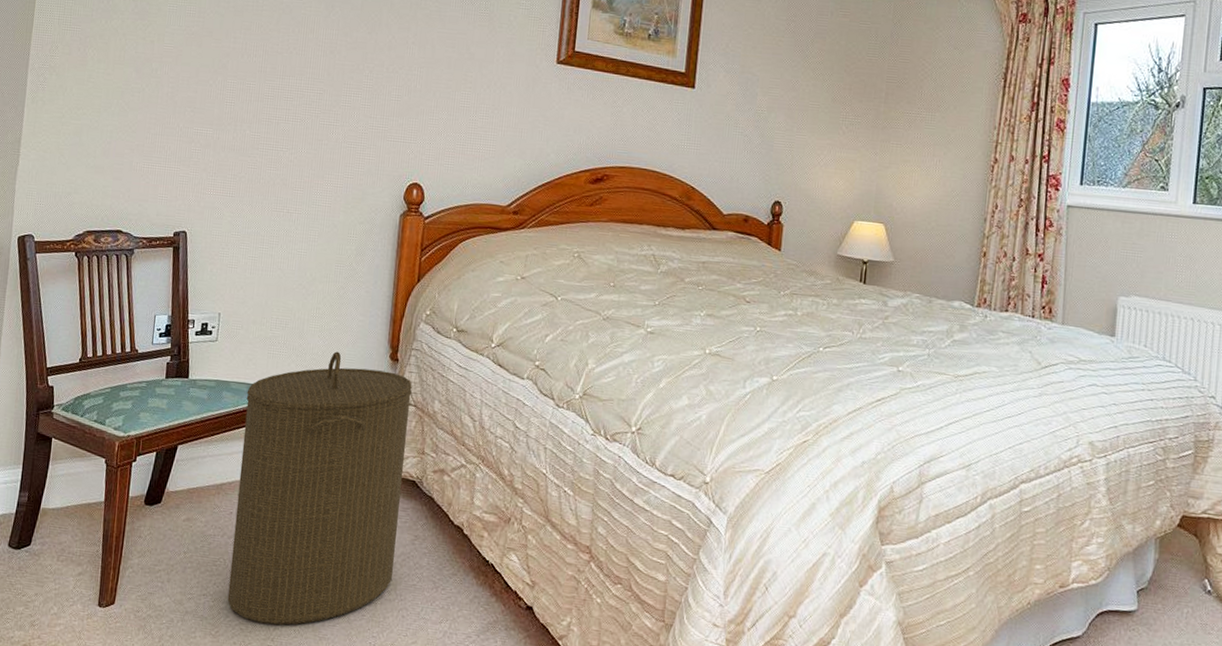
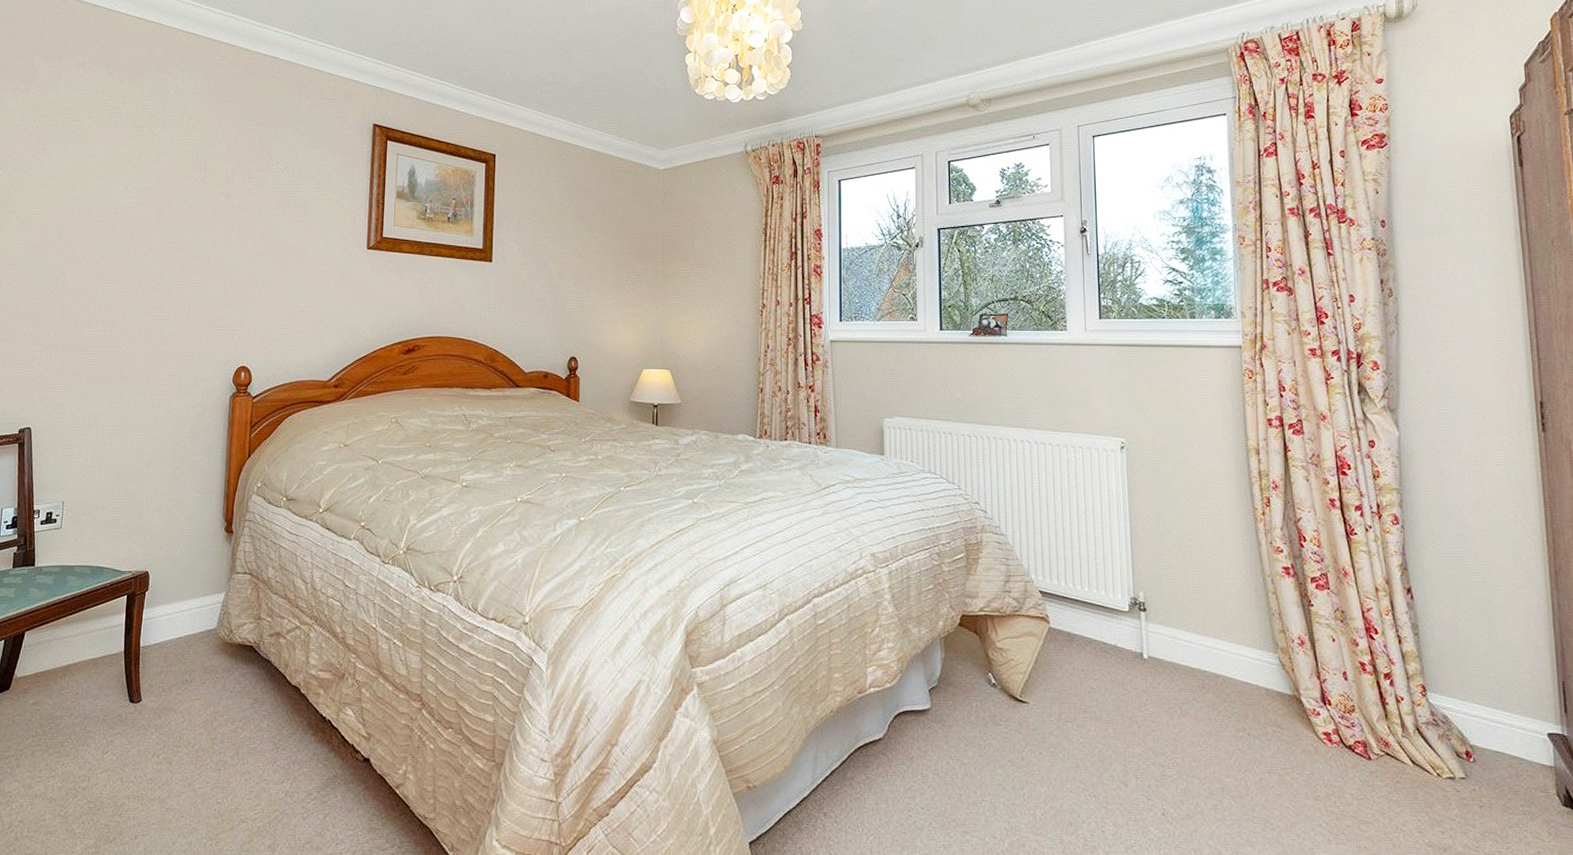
laundry hamper: present [227,351,412,626] -> none [75,528,247,801]

